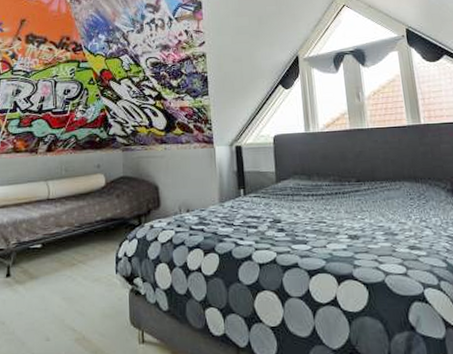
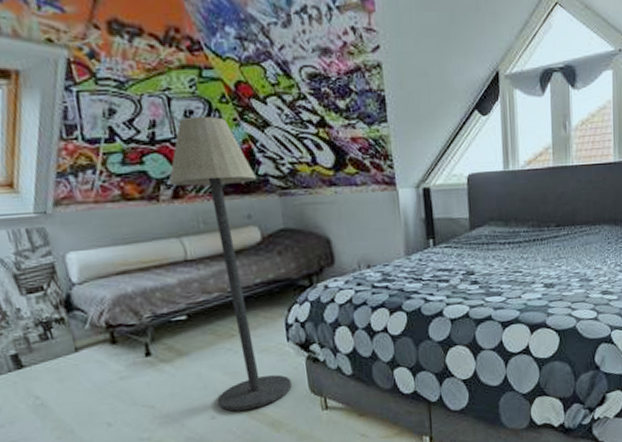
floor lamp: none [46,93,115,335] -> present [168,116,292,411]

